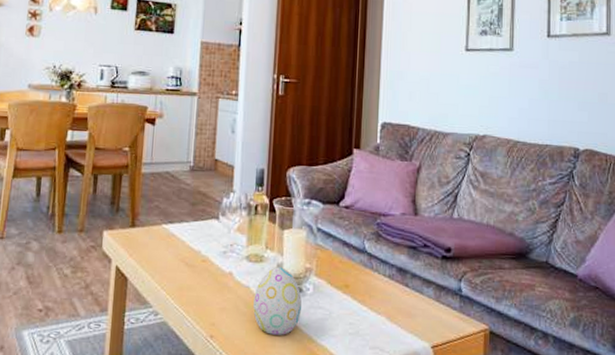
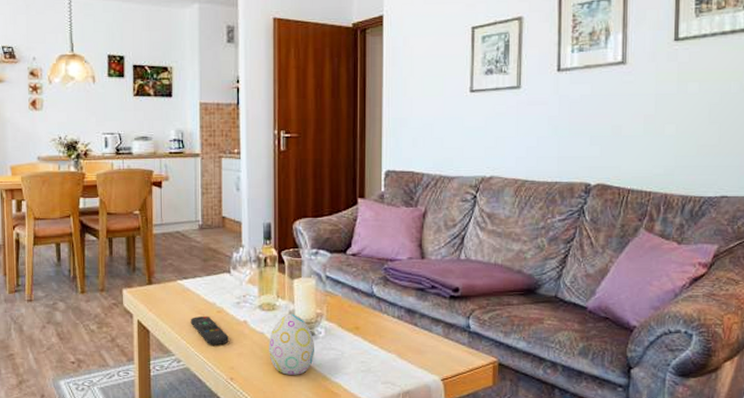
remote control: none [172,264,212,298] -> present [190,315,229,345]

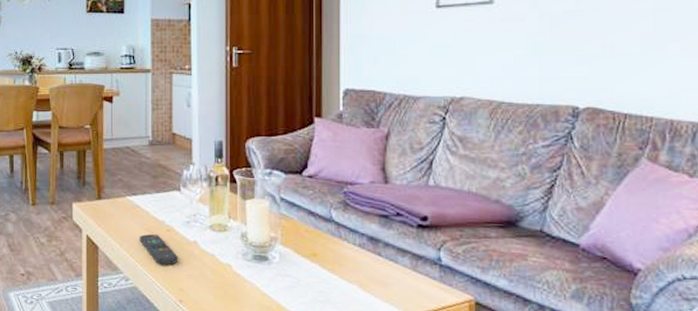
decorative egg: present [269,314,315,375] -> none [220,236,269,302]

